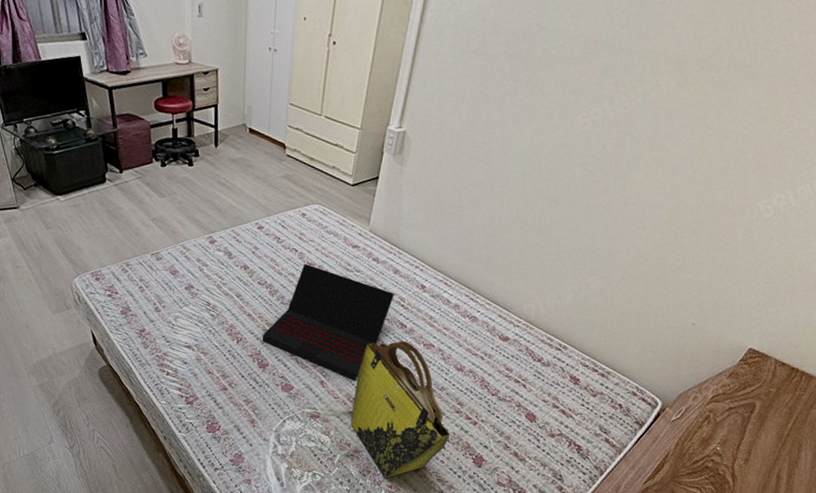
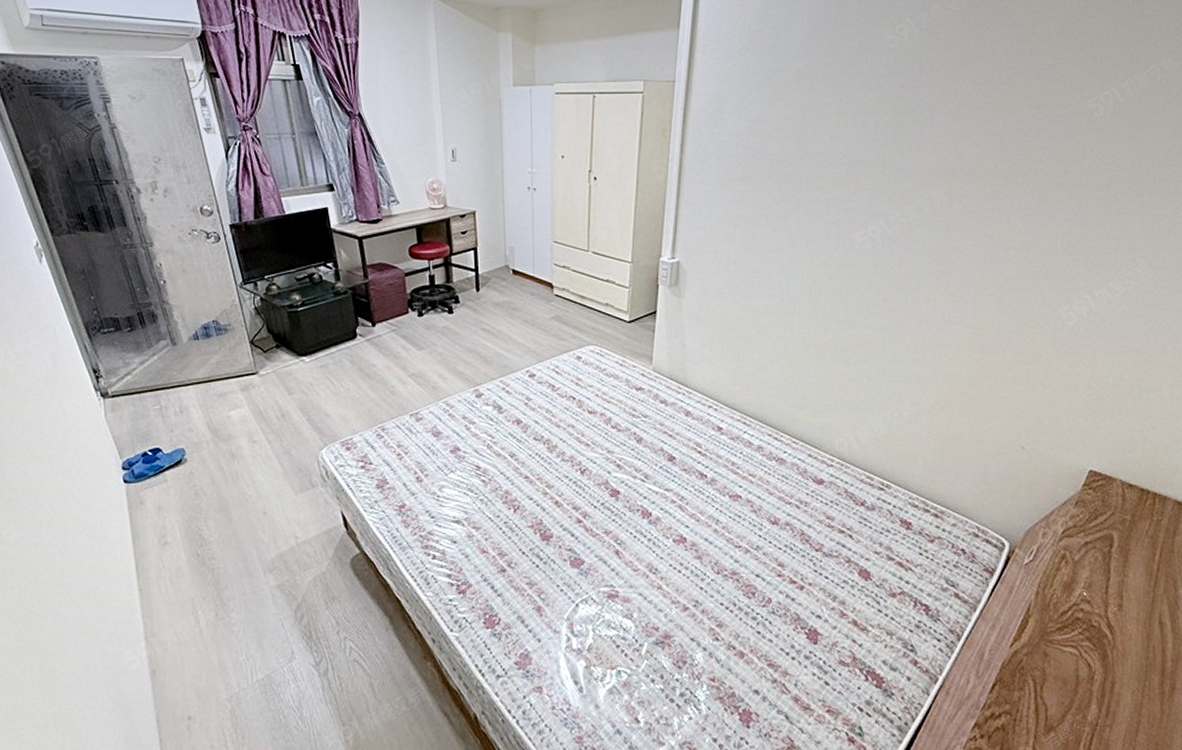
laptop: present [262,264,395,381] -> none [544,413,690,548]
tote bag: present [351,340,451,479] -> none [656,493,776,670]

